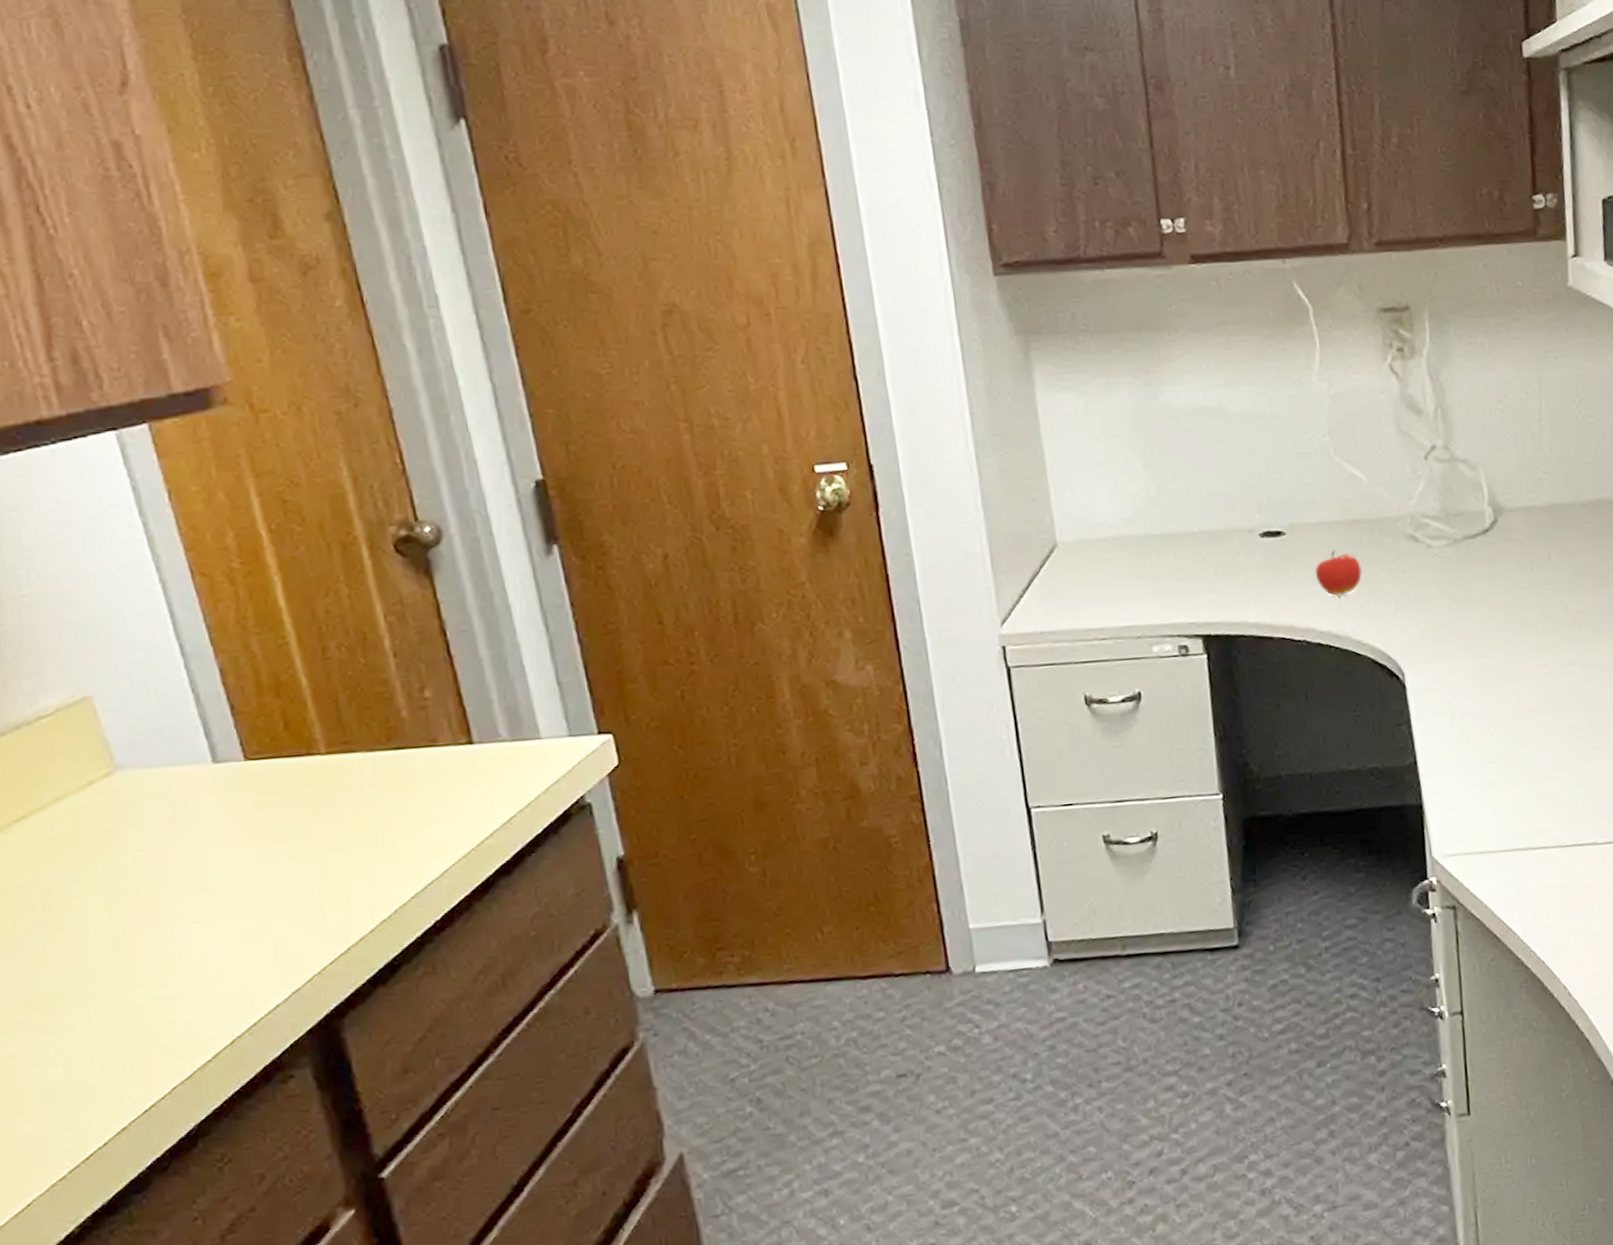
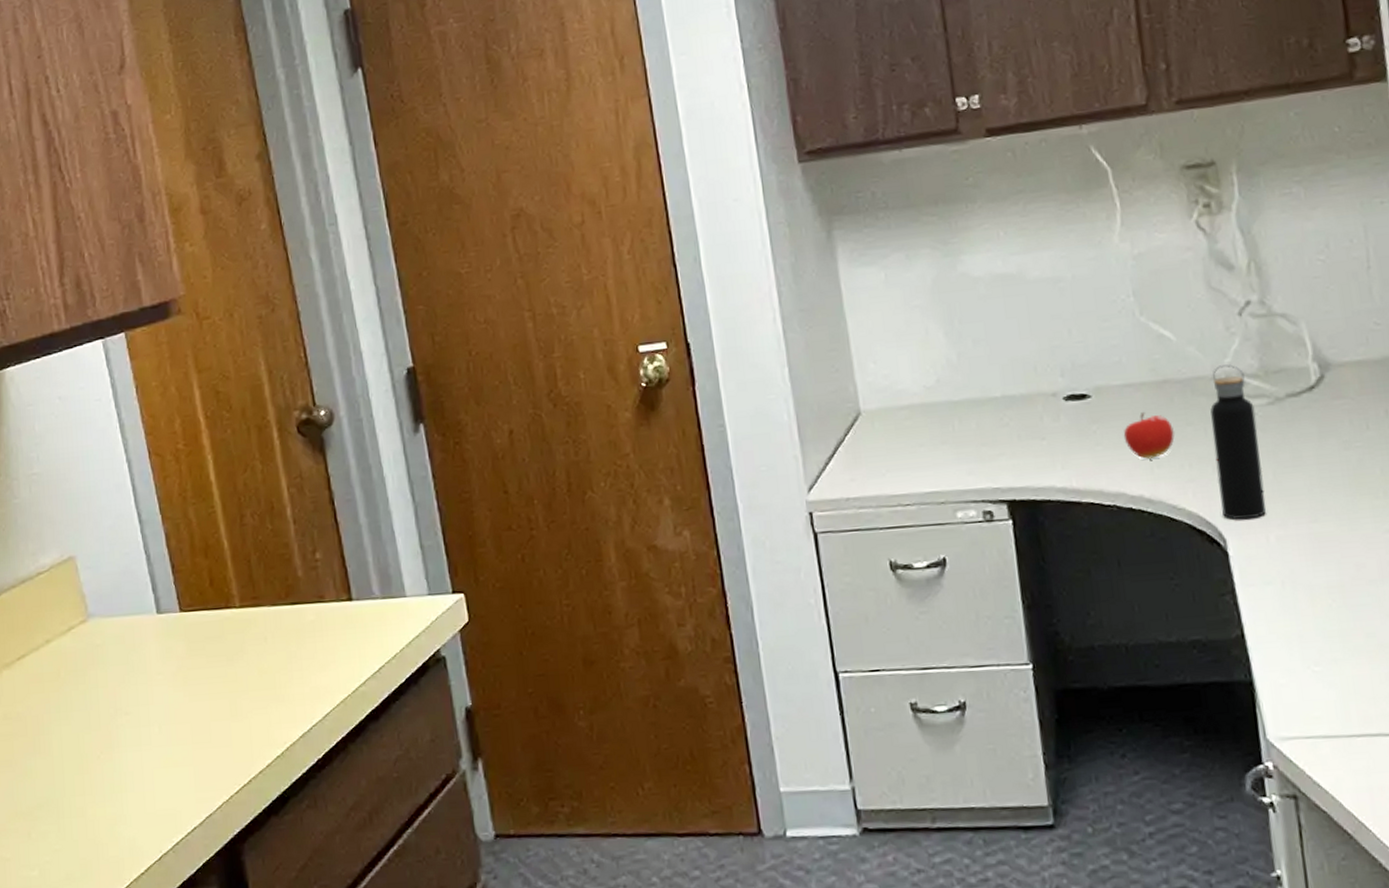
water bottle: none [1395,506,1442,655] -> present [1210,364,1267,520]

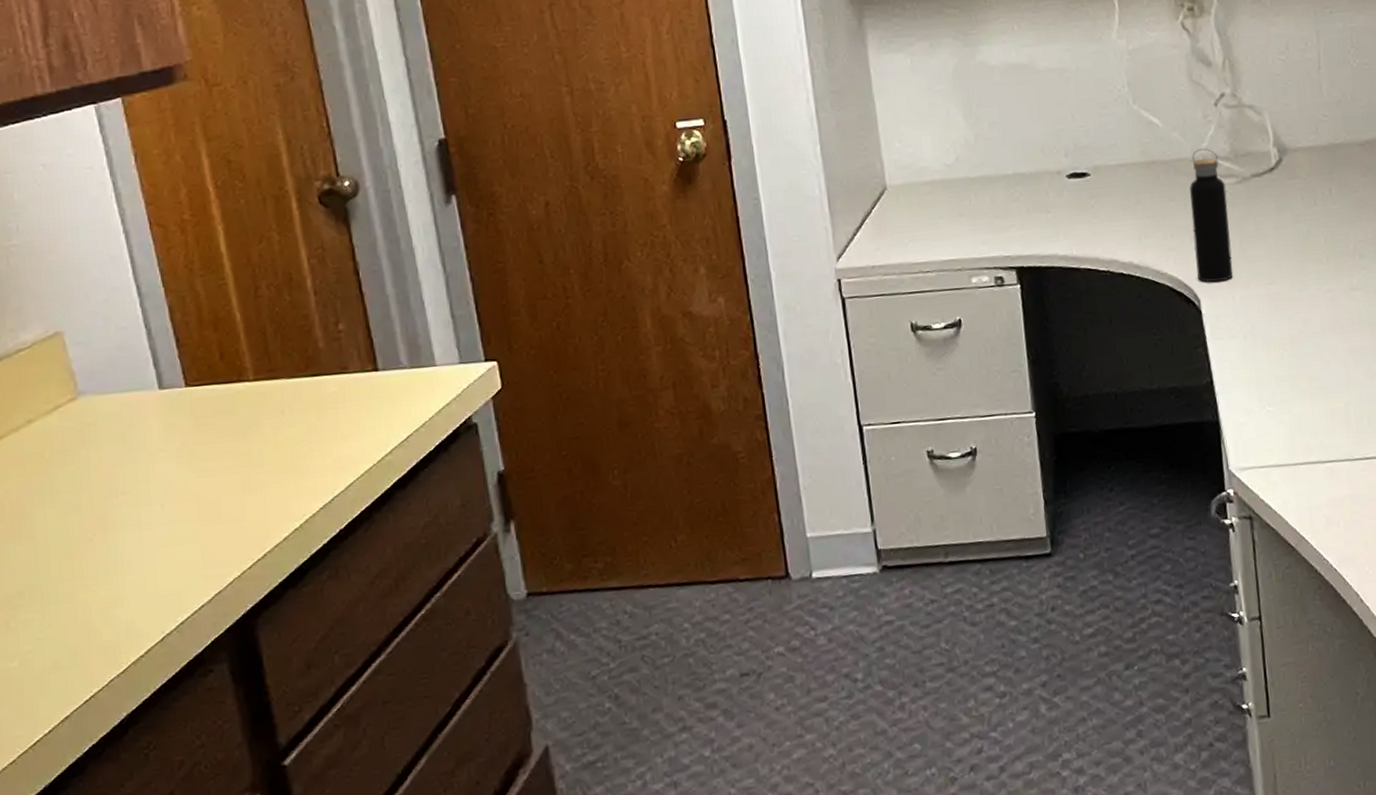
fruit: present [1123,411,1175,459] -> none [1117,188,1160,230]

